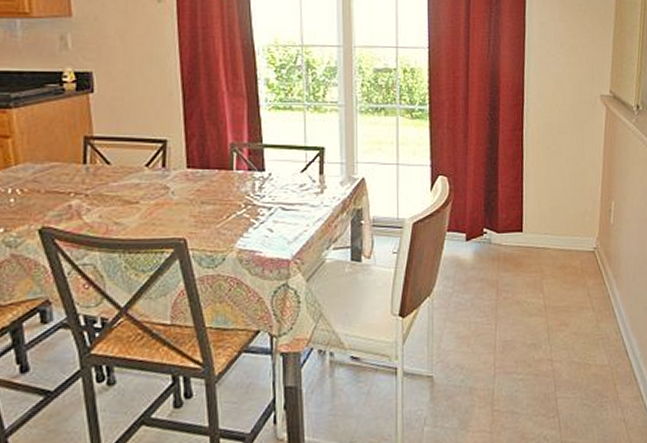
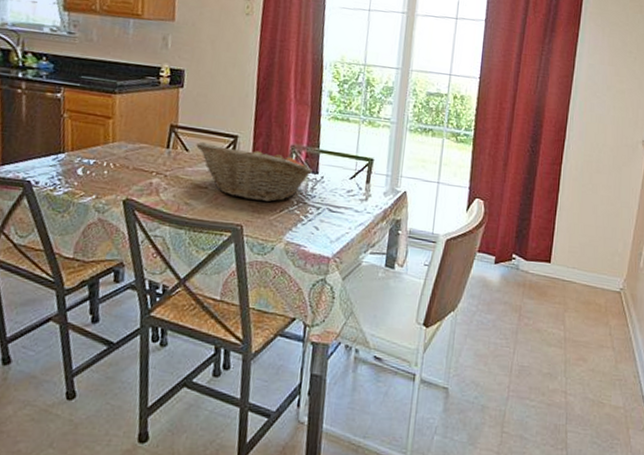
fruit basket: none [118,148,258,210] -> present [196,141,312,202]

